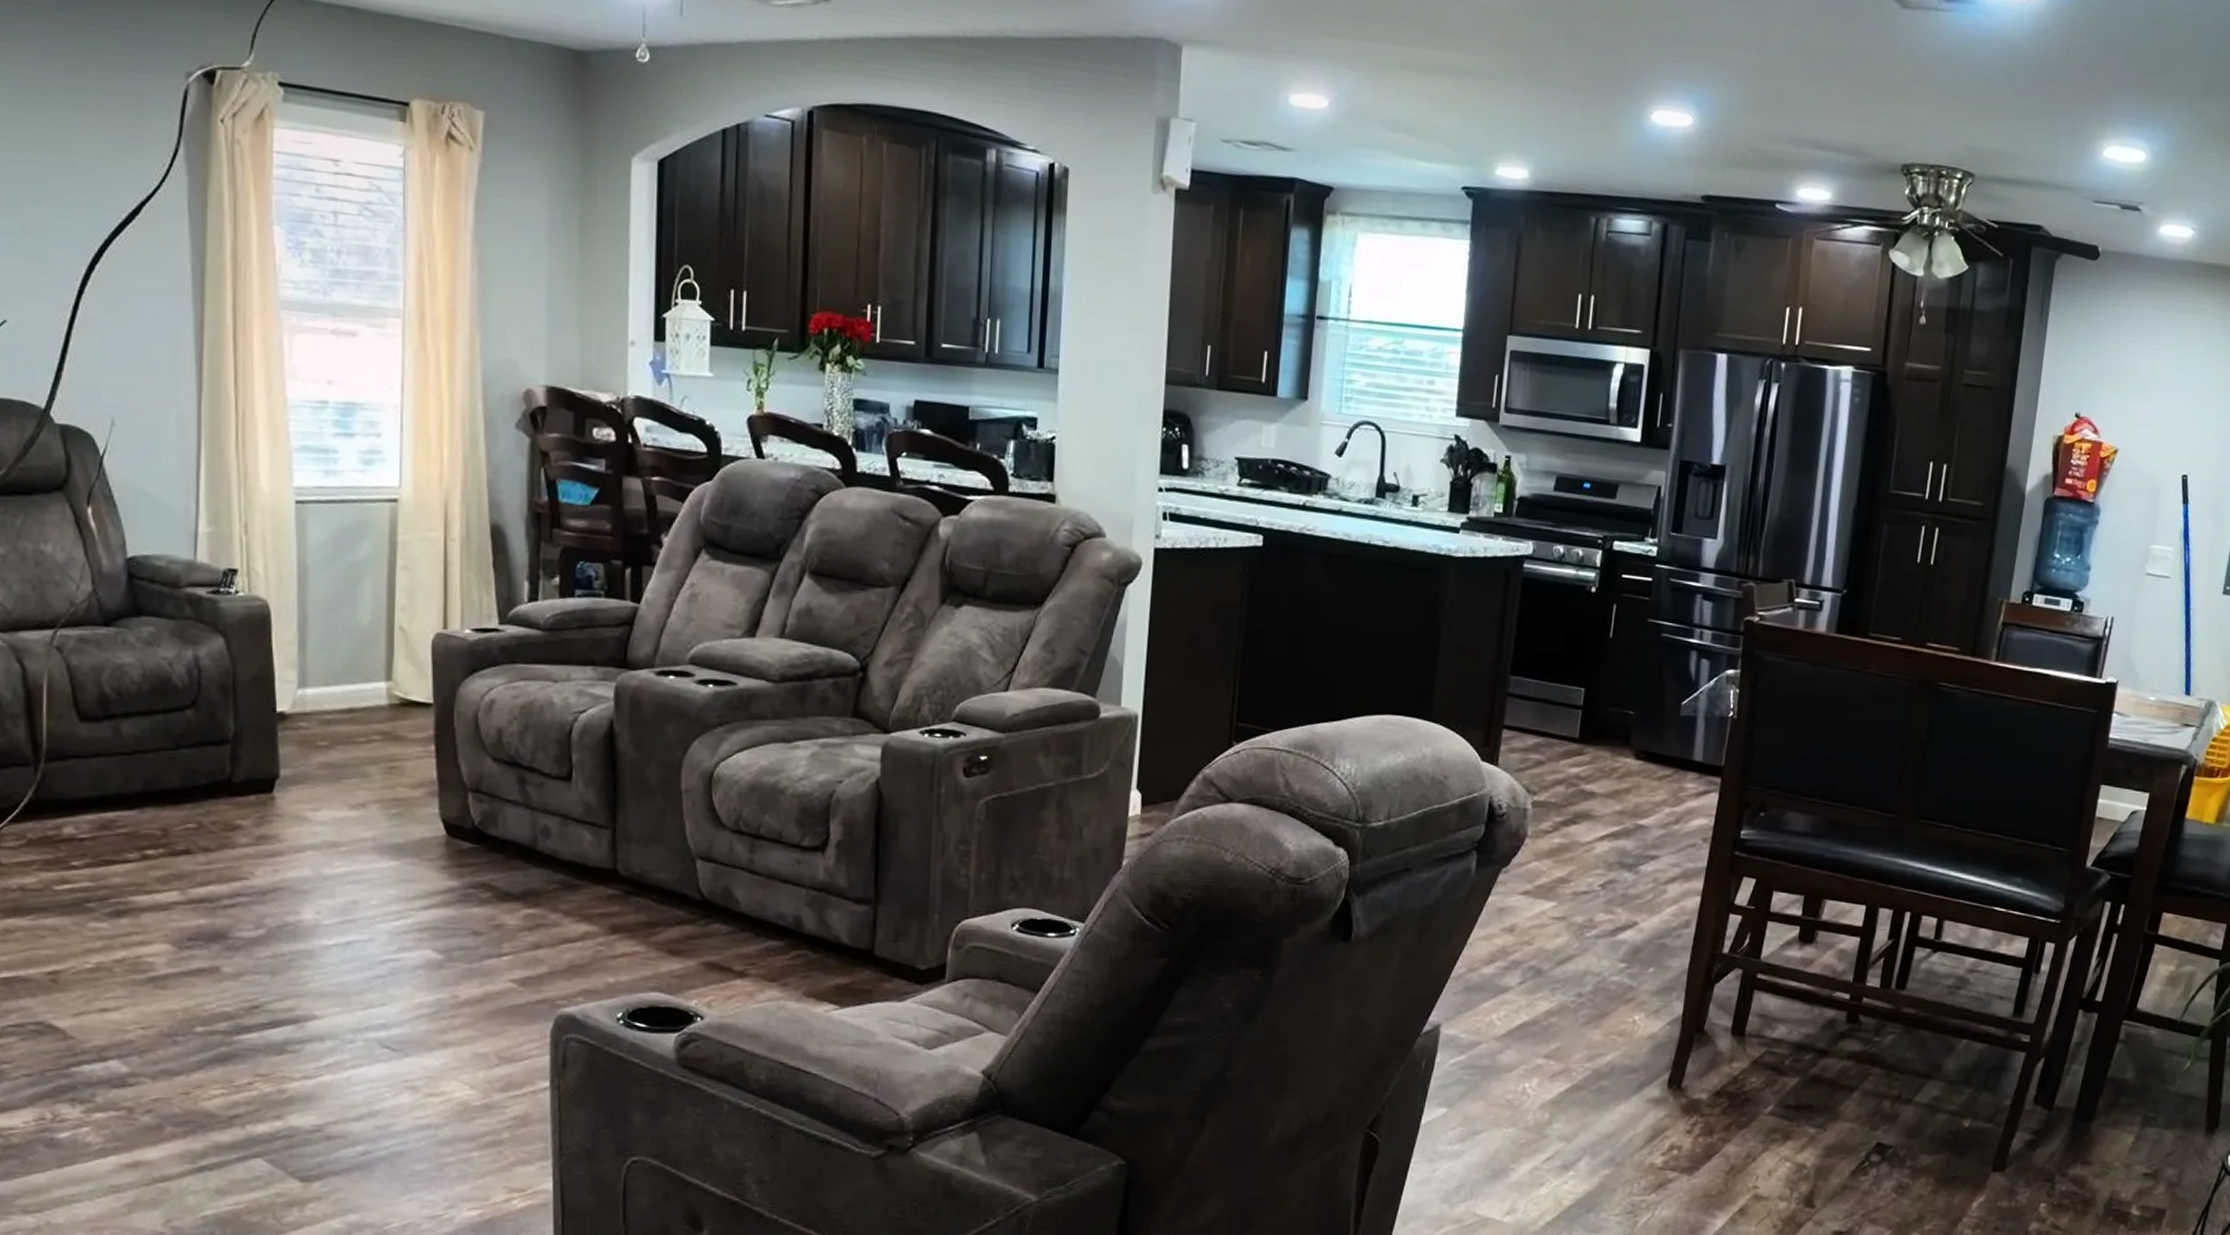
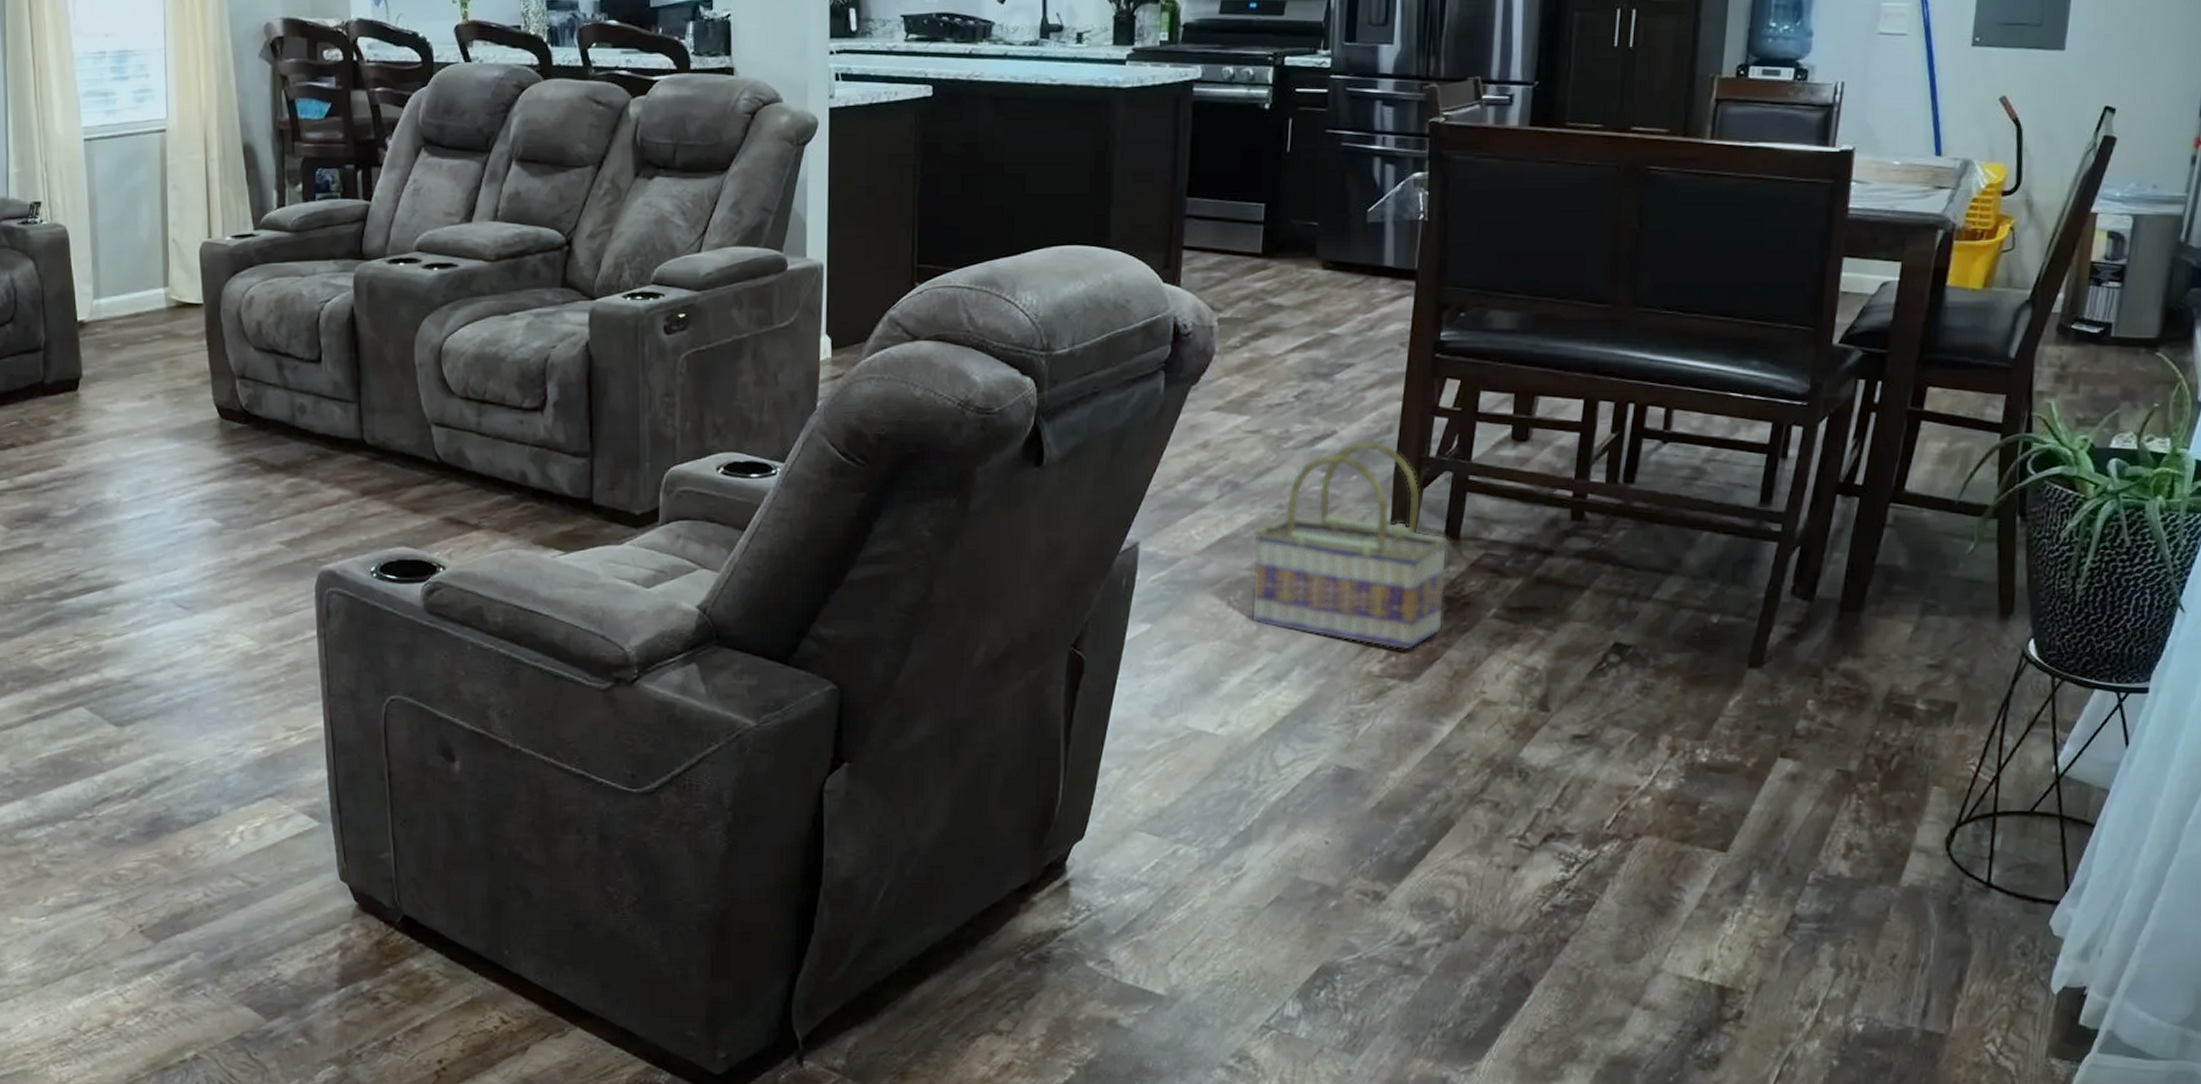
basket: none [1544,933,1736,1144] -> present [1251,441,1450,650]

